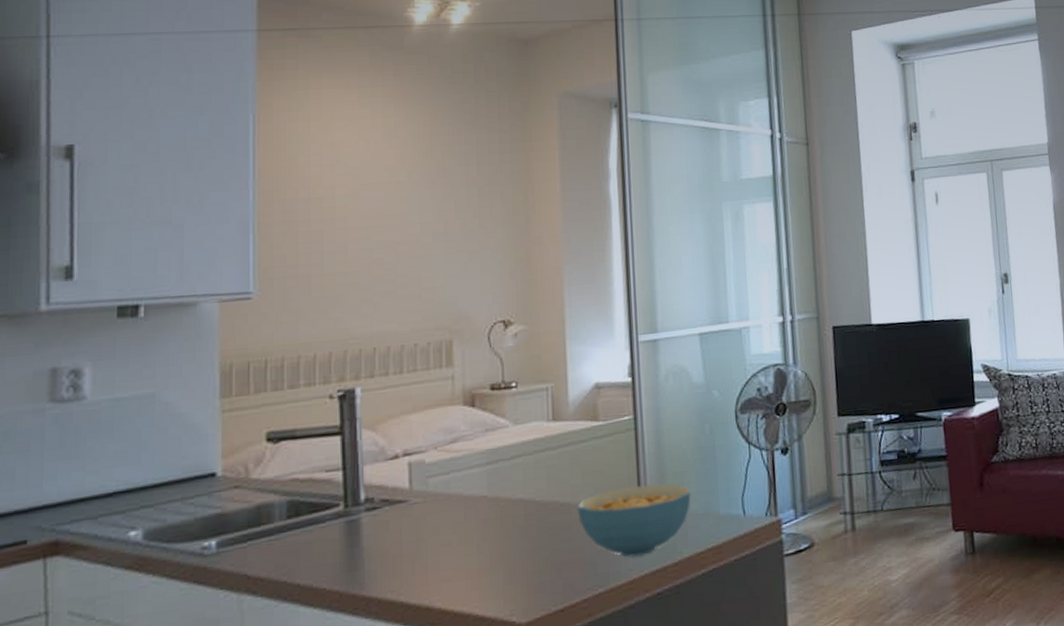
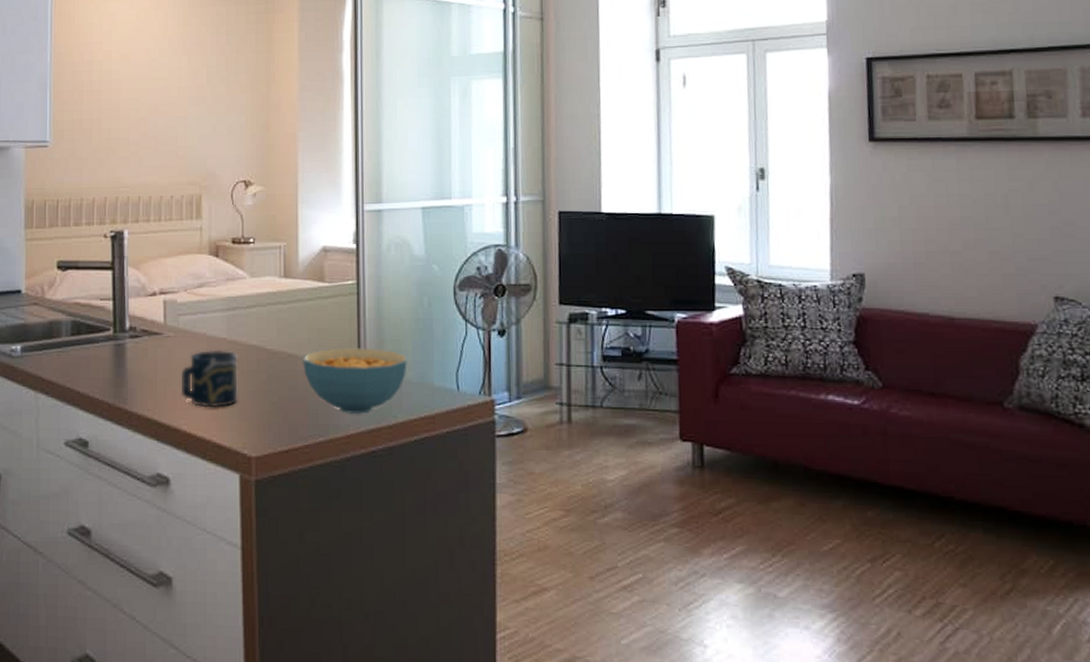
cup: none [432,508,503,578] -> present [181,349,238,408]

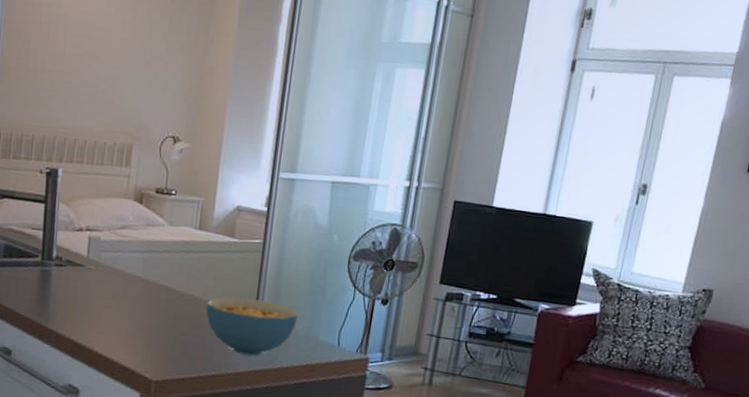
cup: present [181,349,238,408] -> none [96,285,150,336]

